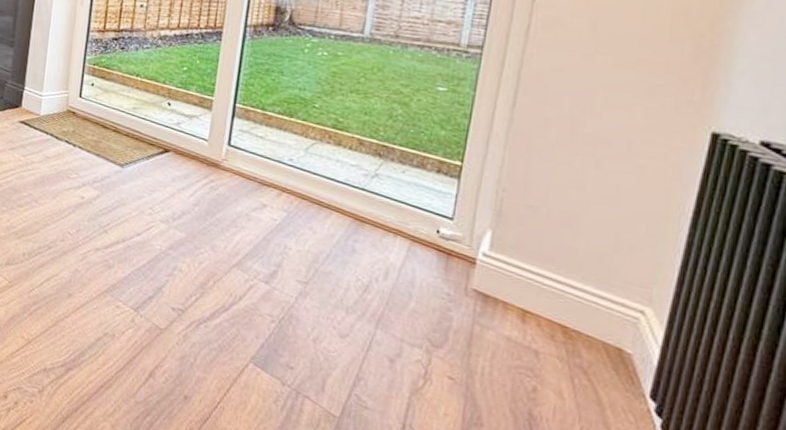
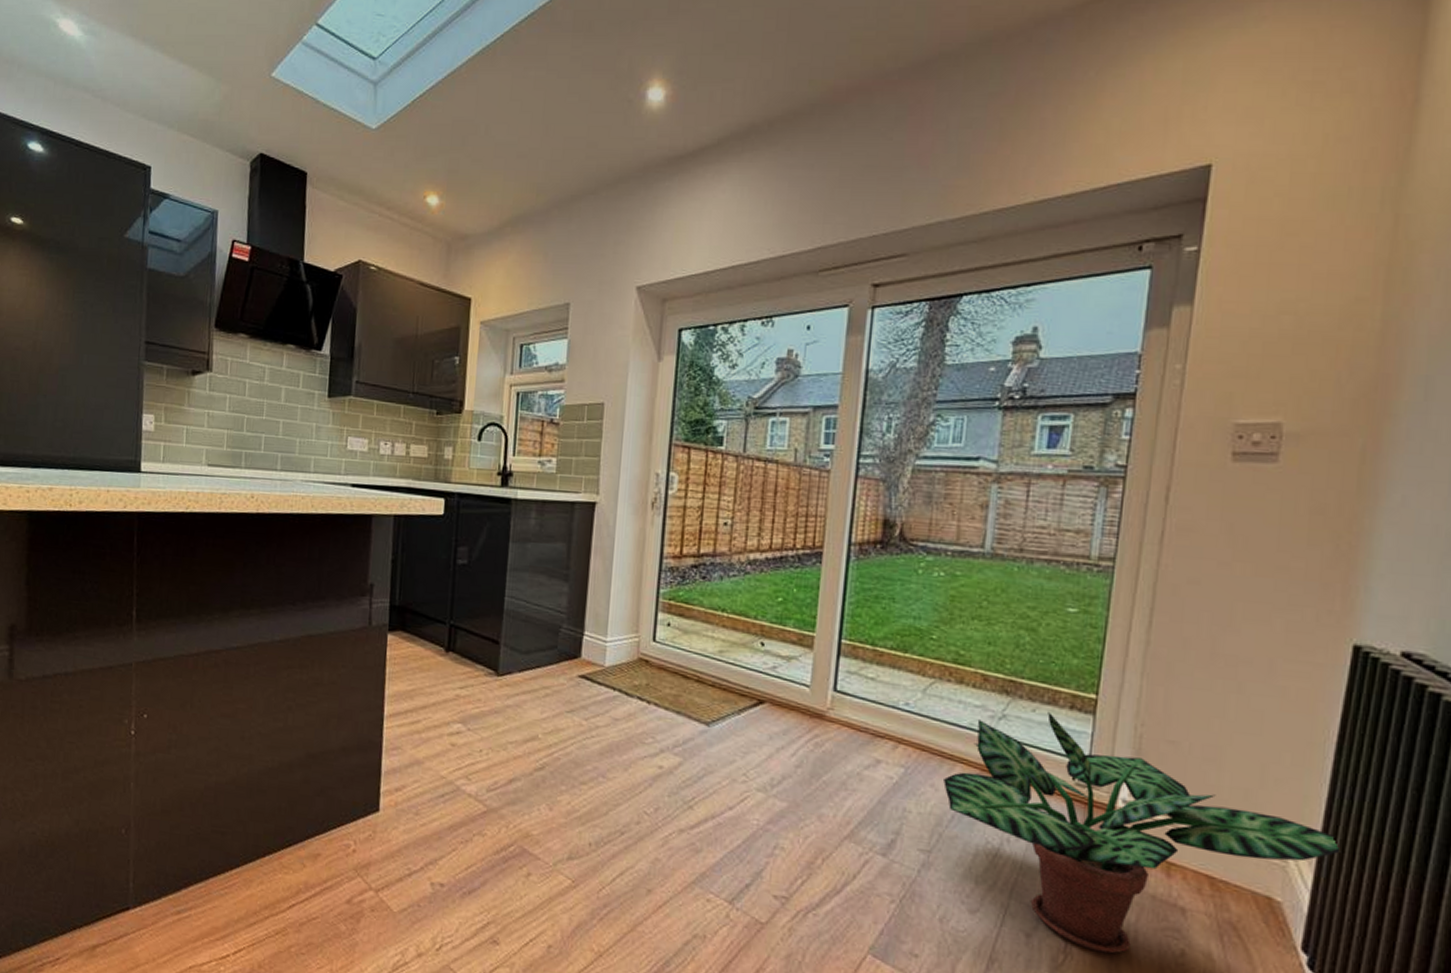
potted plant: none [321,173,694,383] -> present [943,711,1342,954]

